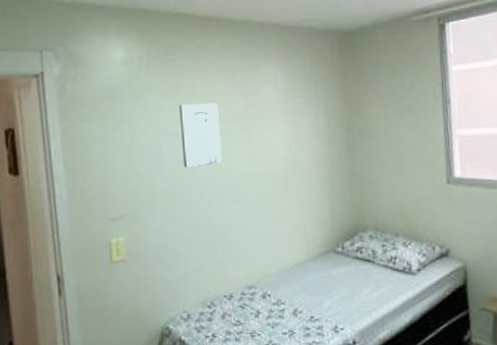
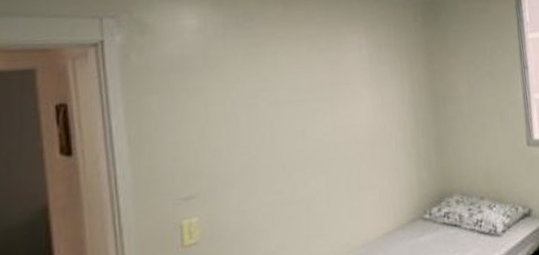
wall art: present [178,103,222,167] -> none [258,72,306,139]

